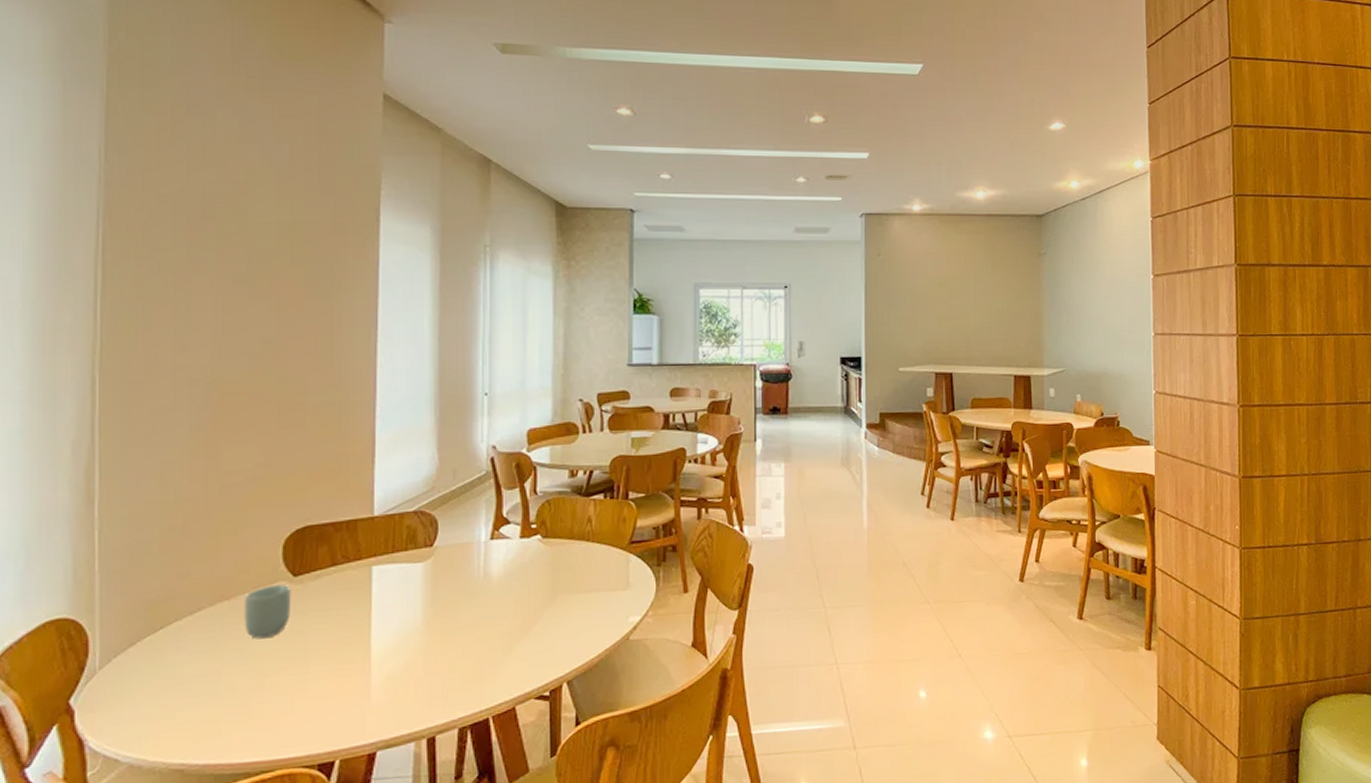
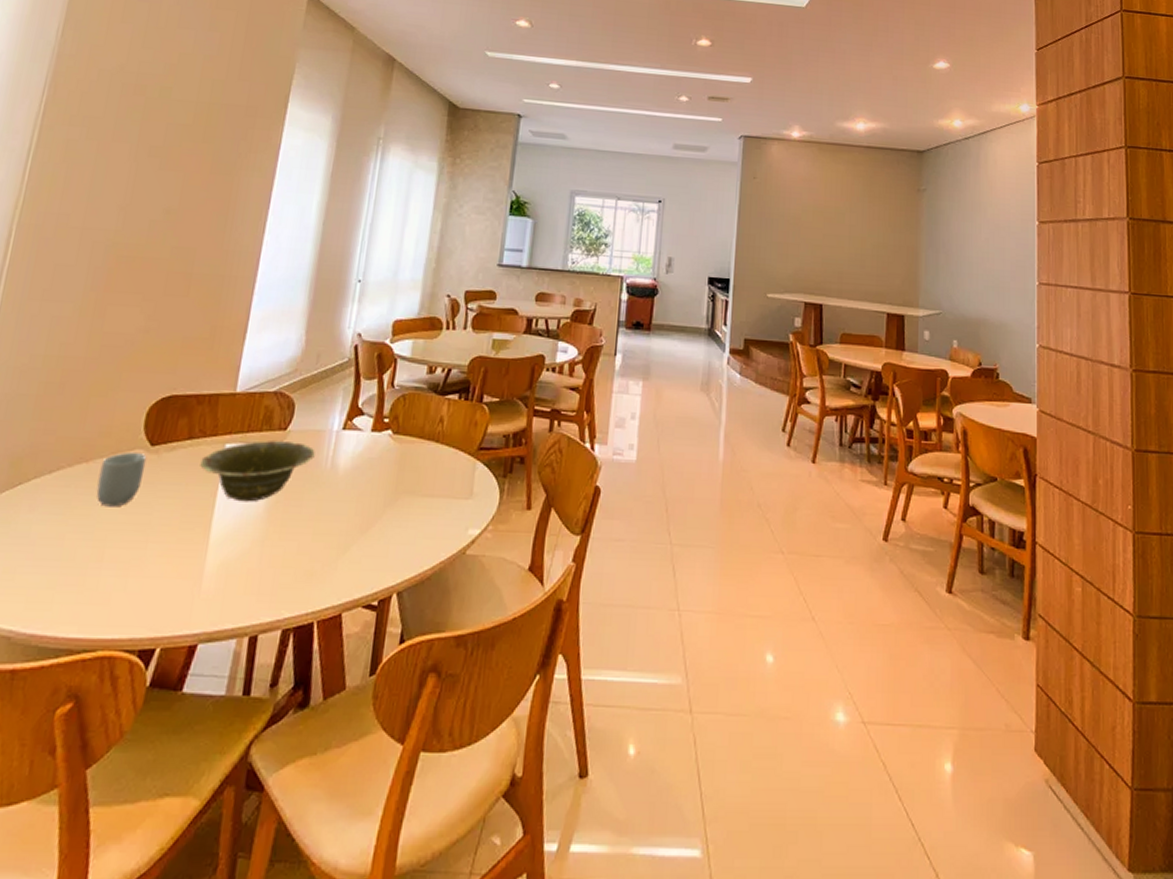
dish: none [349,556,466,619] -> present [200,441,315,502]

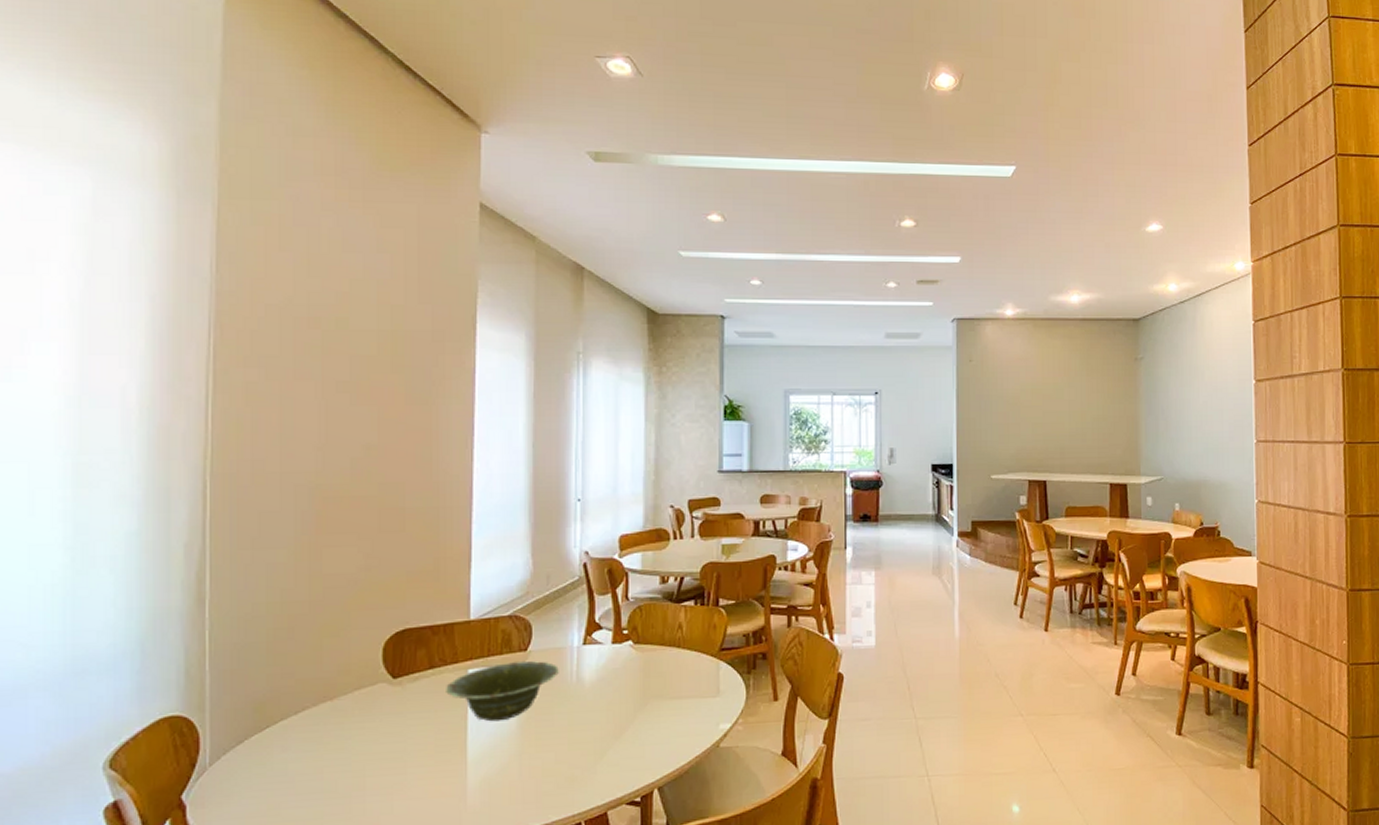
cup: present [96,451,147,507] -> none [346,685,391,740]

